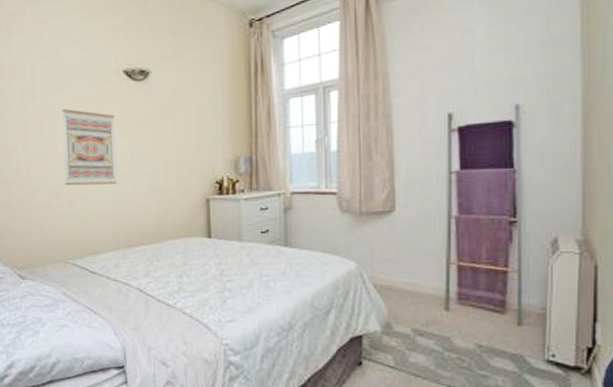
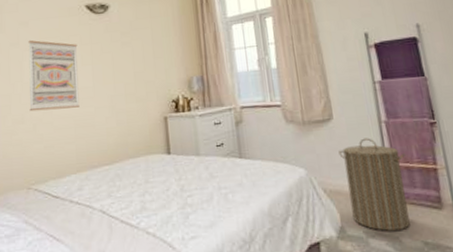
laundry hamper: none [396,233,473,331] -> present [338,138,410,231]

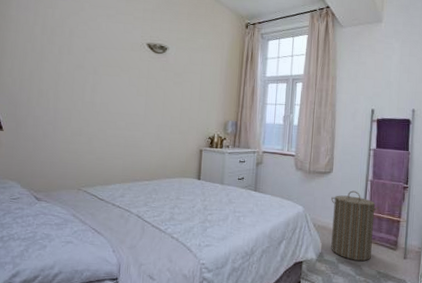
wall art: present [28,40,80,112] -> none [87,65,136,130]

